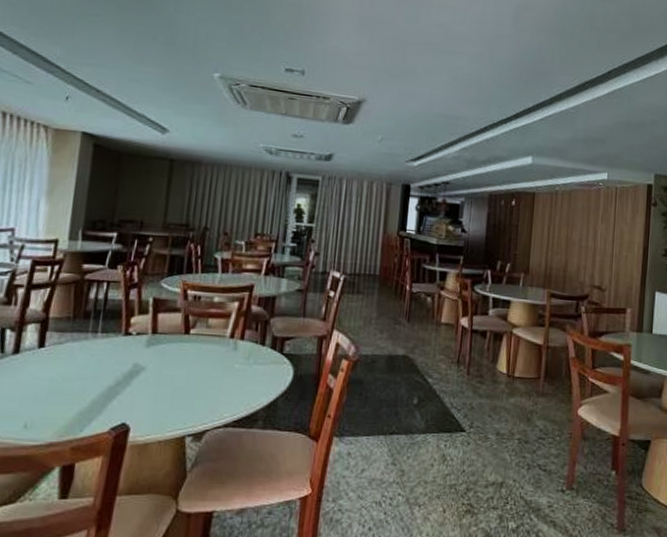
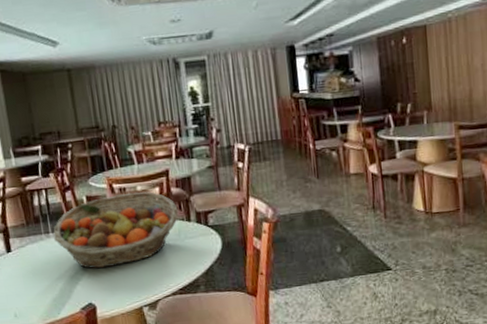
fruit basket: none [101,302,254,384] -> present [53,191,179,269]

